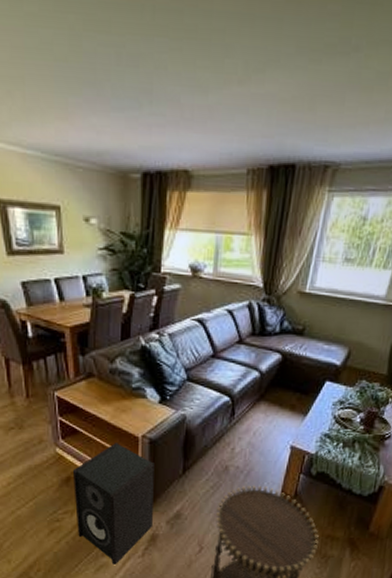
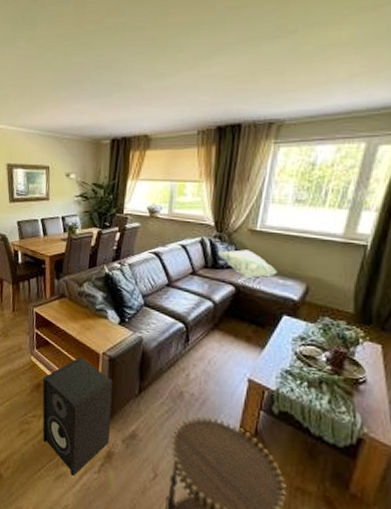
decorative pillow: none [266,314,324,346] -> present [218,249,278,279]

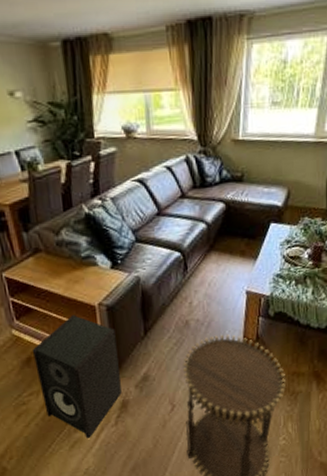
decorative pillow: present [218,249,278,279] -> none [205,162,262,193]

